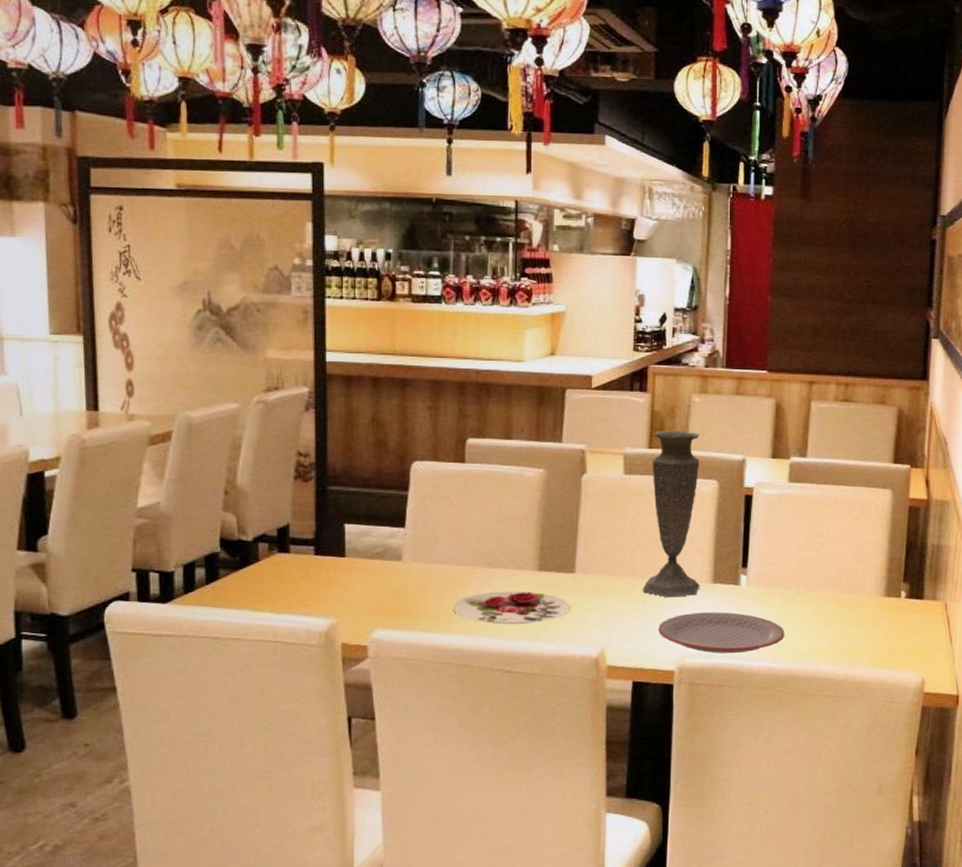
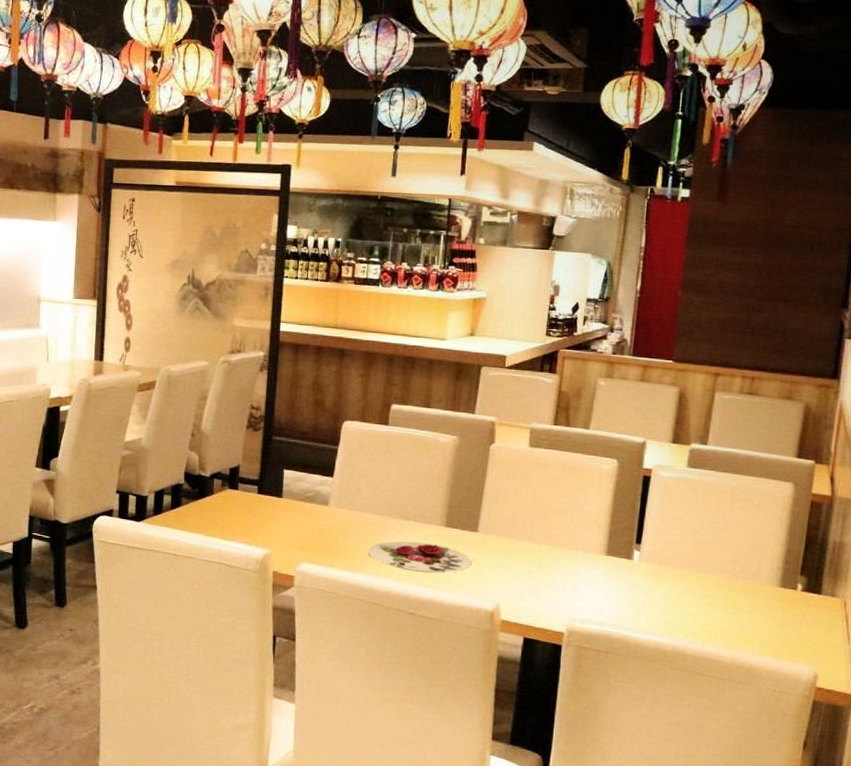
vase: present [642,431,700,597] -> none [538,410,602,565]
plate: present [658,612,785,654] -> none [551,580,675,624]

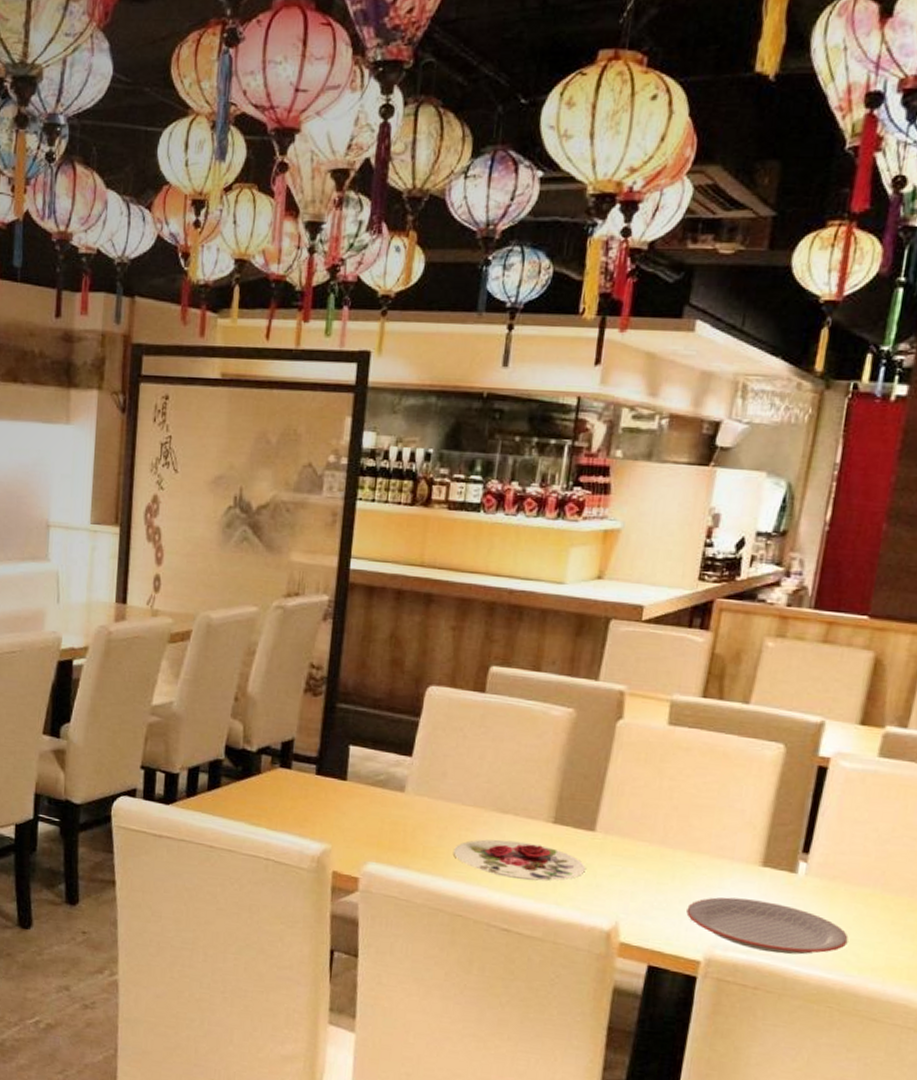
plate: none [551,580,675,624] -> present [686,897,848,955]

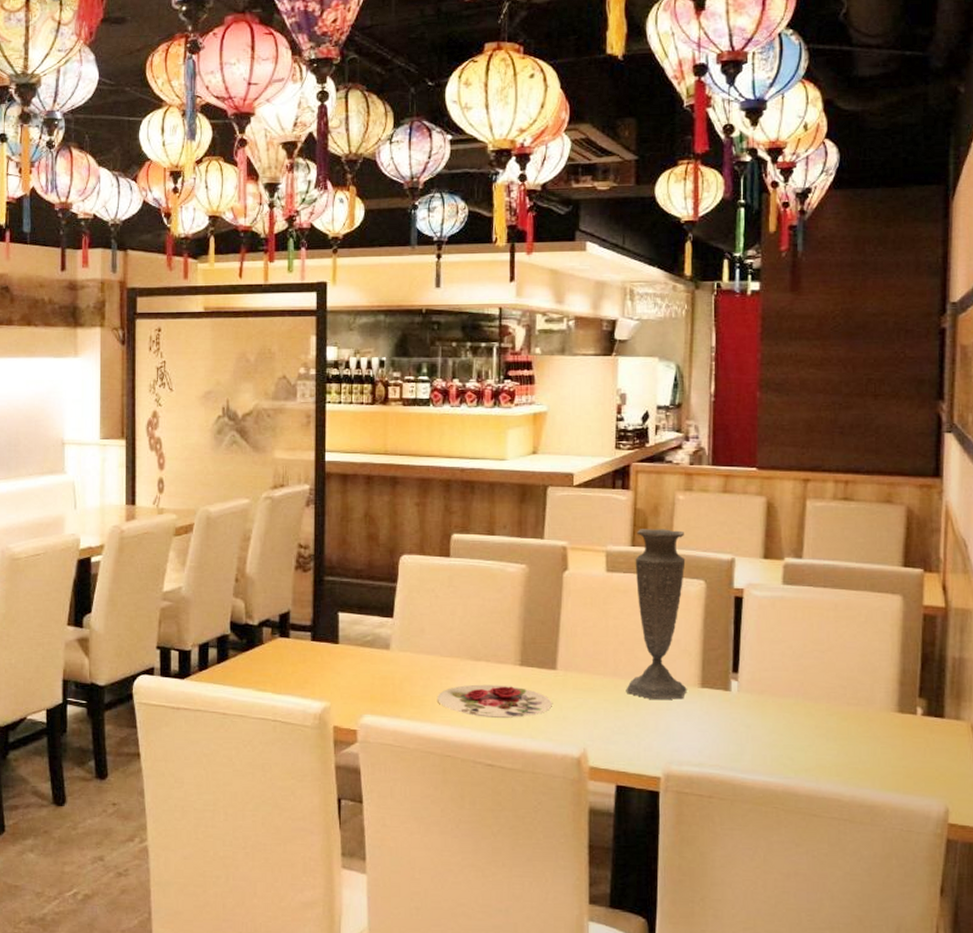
vase: none [673,678,768,878] -> present [626,529,687,700]
plate: present [686,897,848,955] -> none [643,717,782,764]

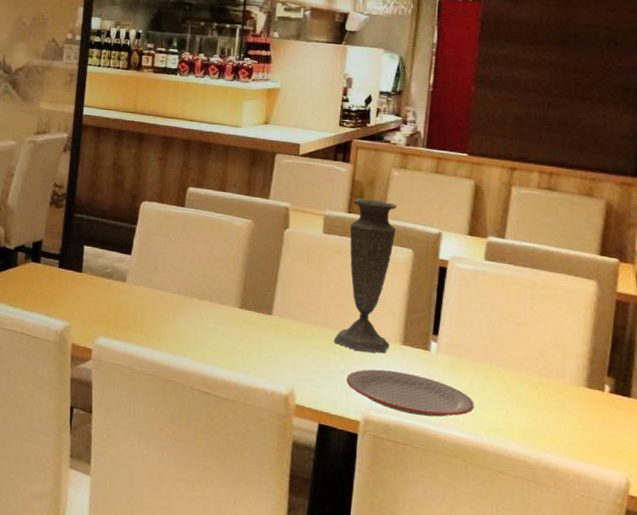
plate: present [436,684,552,718] -> none [163,320,266,354]
plate: none [643,717,782,764] -> present [346,369,474,417]

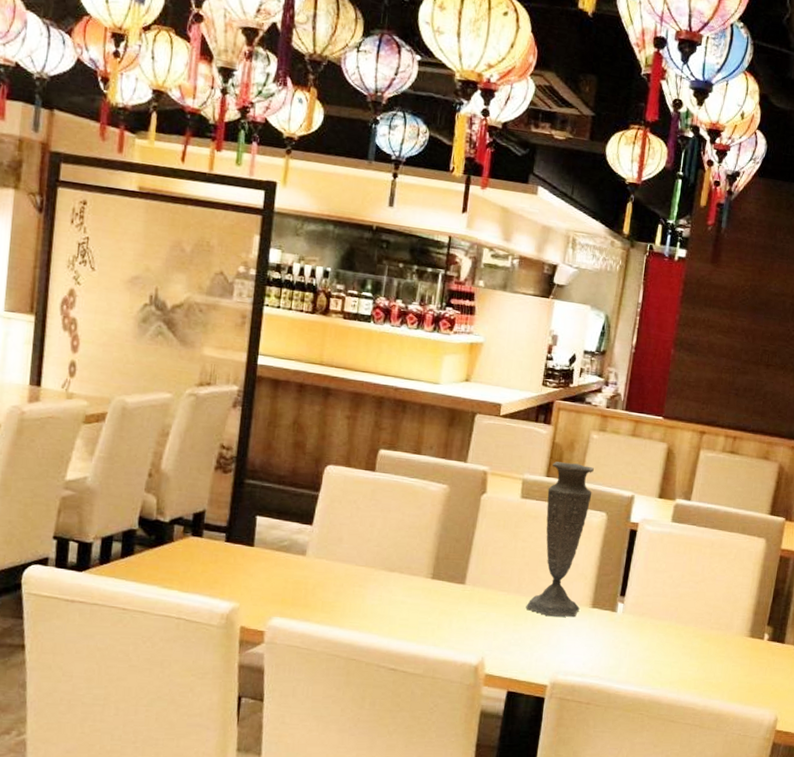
plate: present [346,369,474,417] -> none [536,633,653,675]

